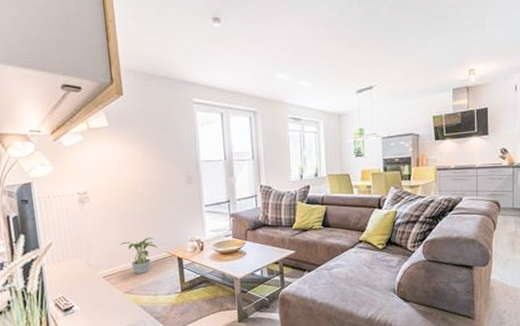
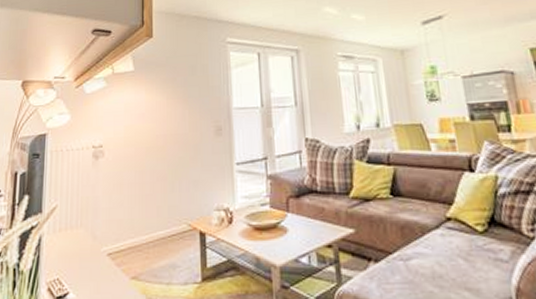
potted plant: present [119,237,158,274] -> none [132,203,176,252]

